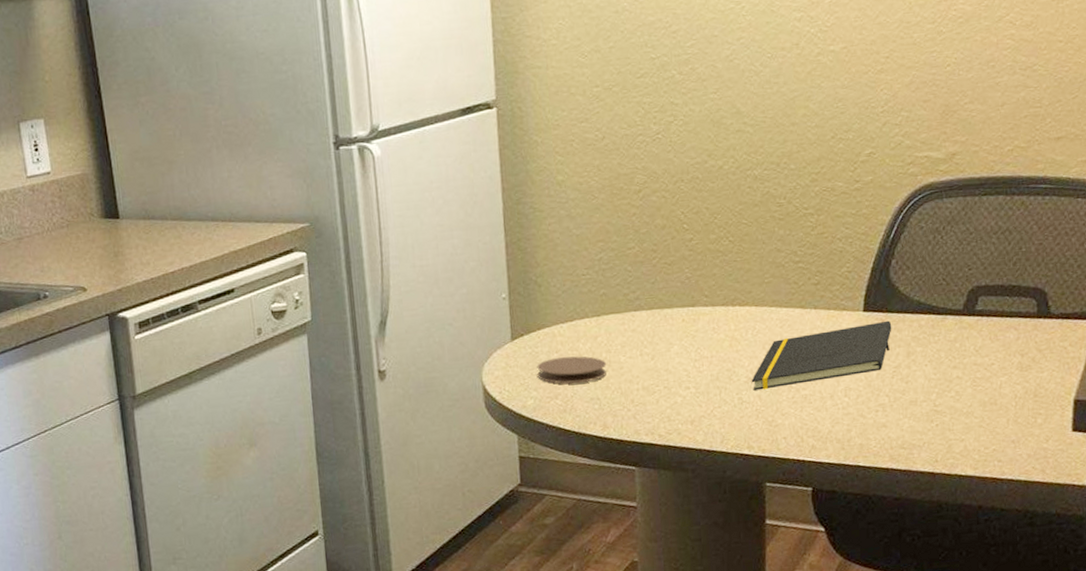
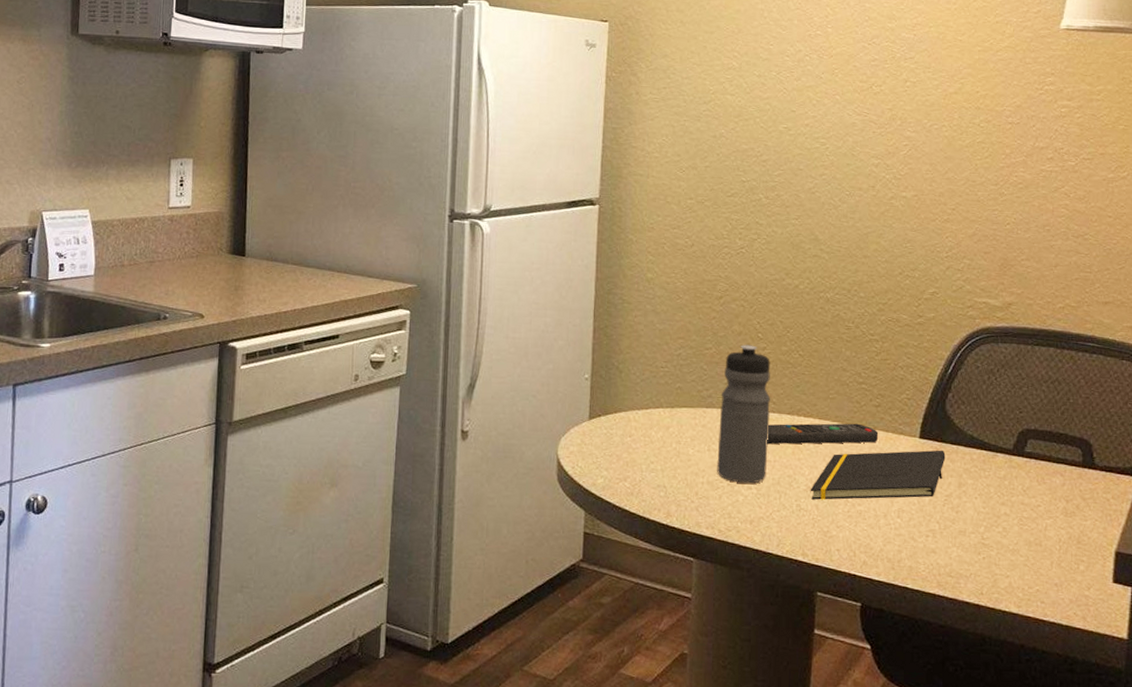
coaster: present [537,356,607,384] -> none [610,442,676,469]
water bottle: none [649,238,704,384] -> present [717,345,771,484]
remote control: none [701,305,820,340] -> present [767,423,879,445]

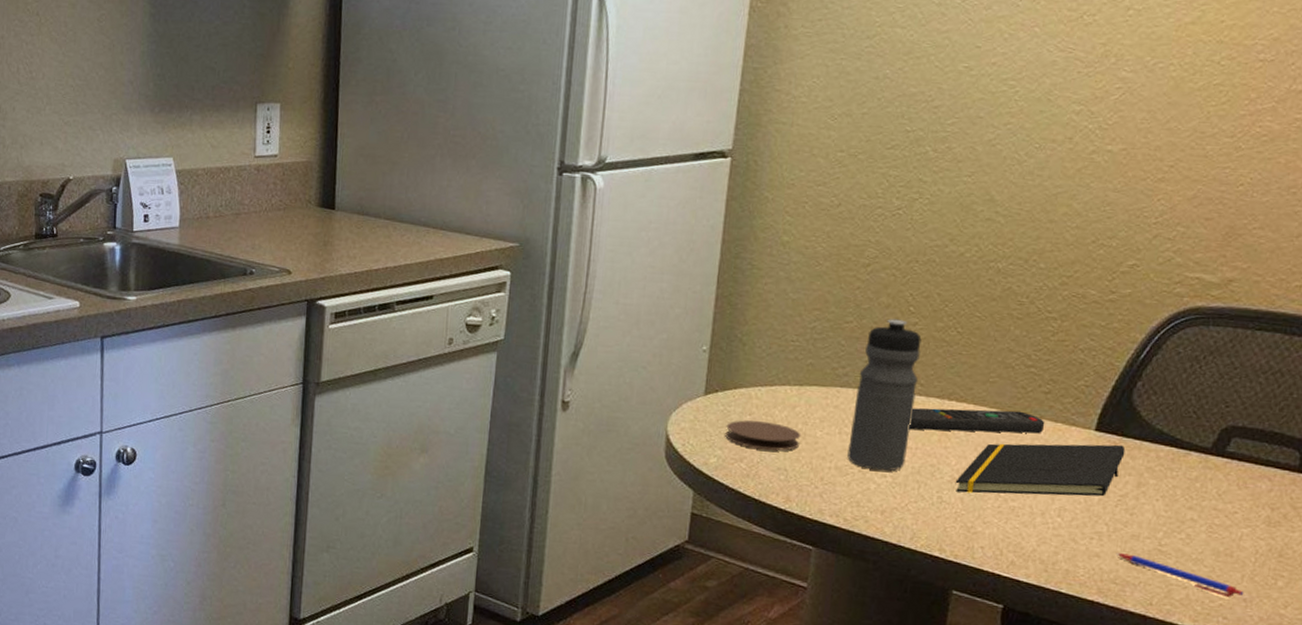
coaster: none [610,442,676,469] -> present [725,420,801,451]
pen: none [948,548,1055,584] -> present [1115,553,1245,598]

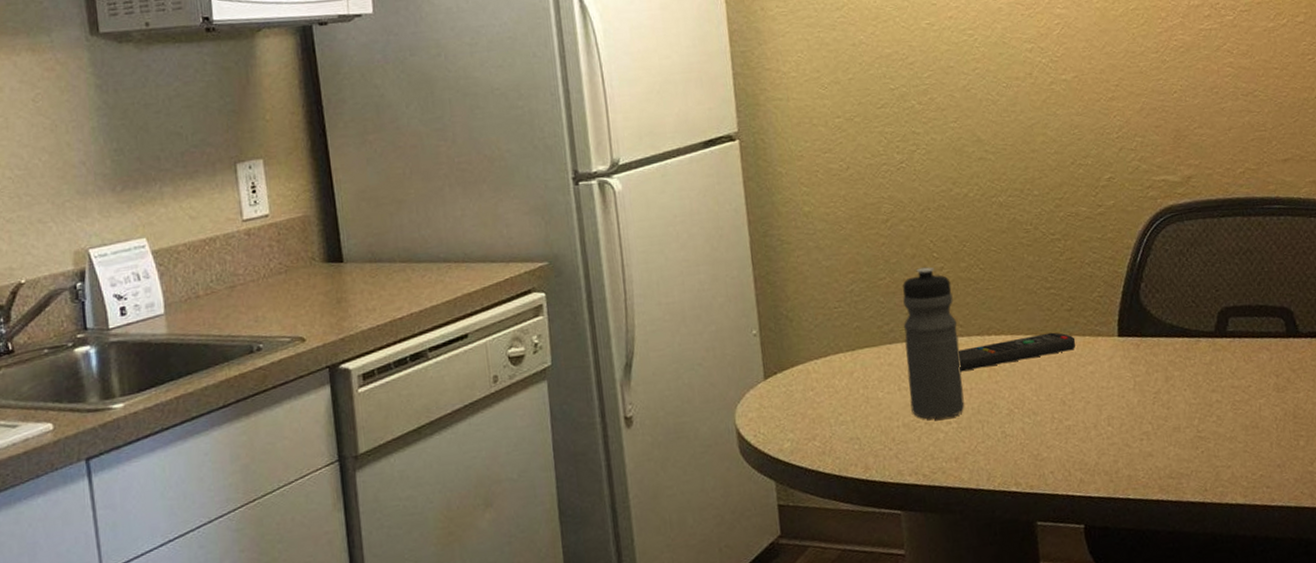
coaster: present [725,420,801,451] -> none [792,393,865,424]
notepad: present [955,443,1126,497] -> none [1013,345,1148,423]
pen: present [1115,553,1245,598] -> none [1165,446,1277,468]

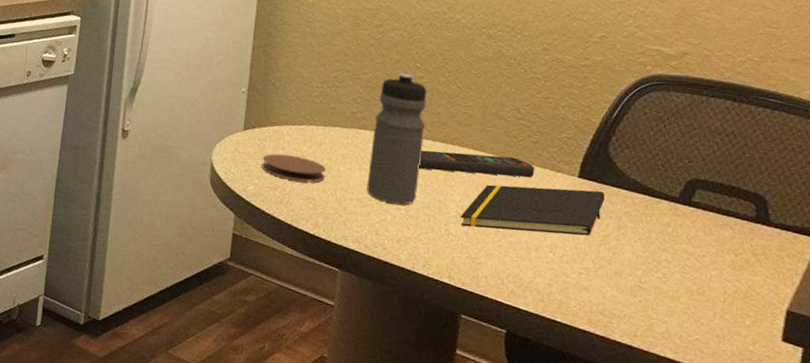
coaster: none [792,393,865,424] -> present [262,153,327,182]
notepad: none [1013,345,1148,423] -> present [460,184,605,236]

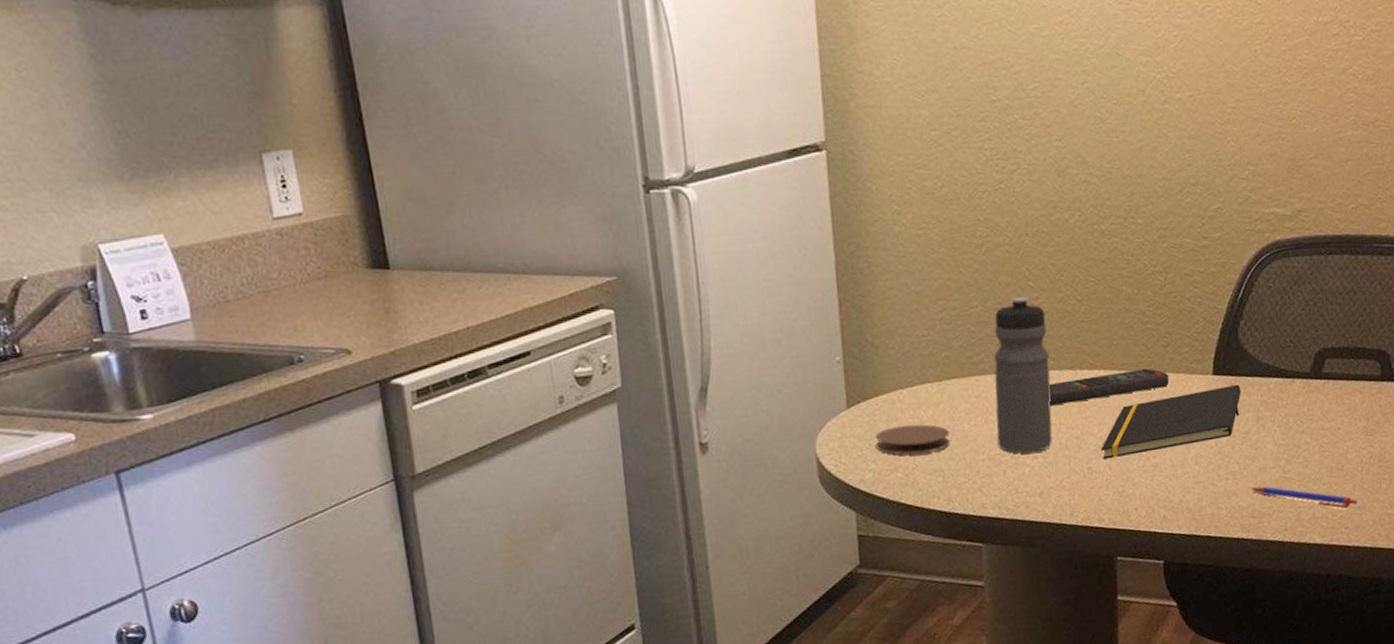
pen: none [602,287,717,333] -> present [1249,486,1358,509]

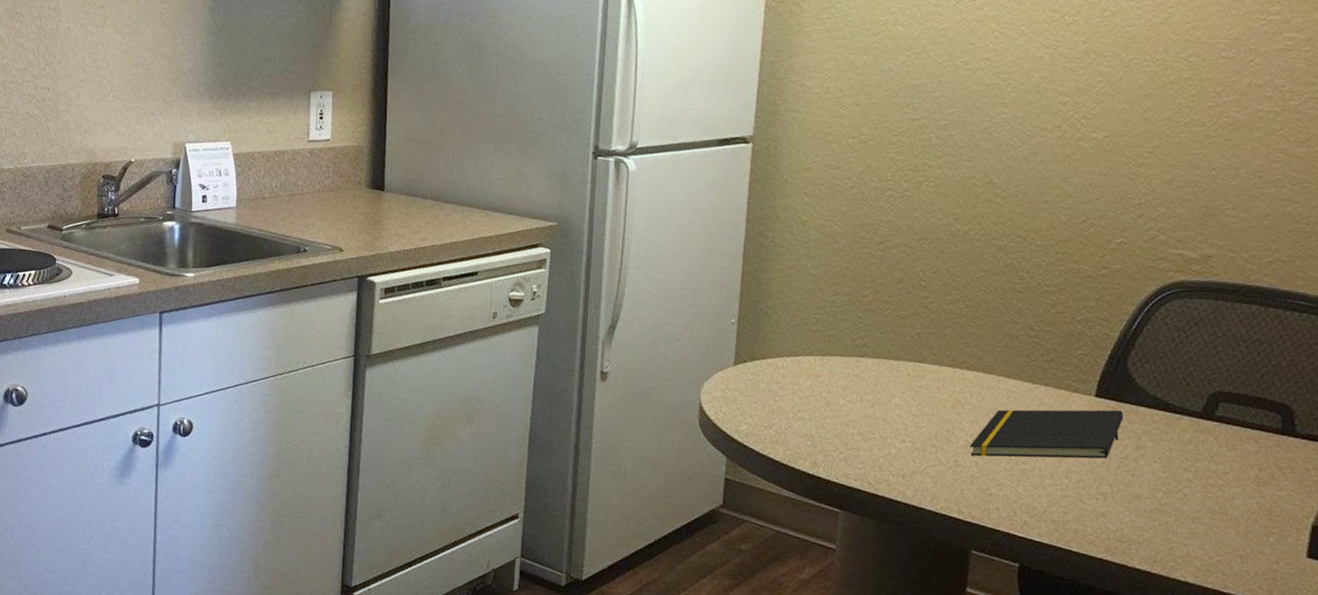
coaster: present [875,424,950,455] -> none [755,389,826,418]
water bottle: present [993,296,1053,454] -> none [869,293,933,437]
remote control: present [1048,368,1169,407] -> none [925,376,1050,400]
pen: present [1249,486,1358,509] -> none [1120,512,1240,555]

